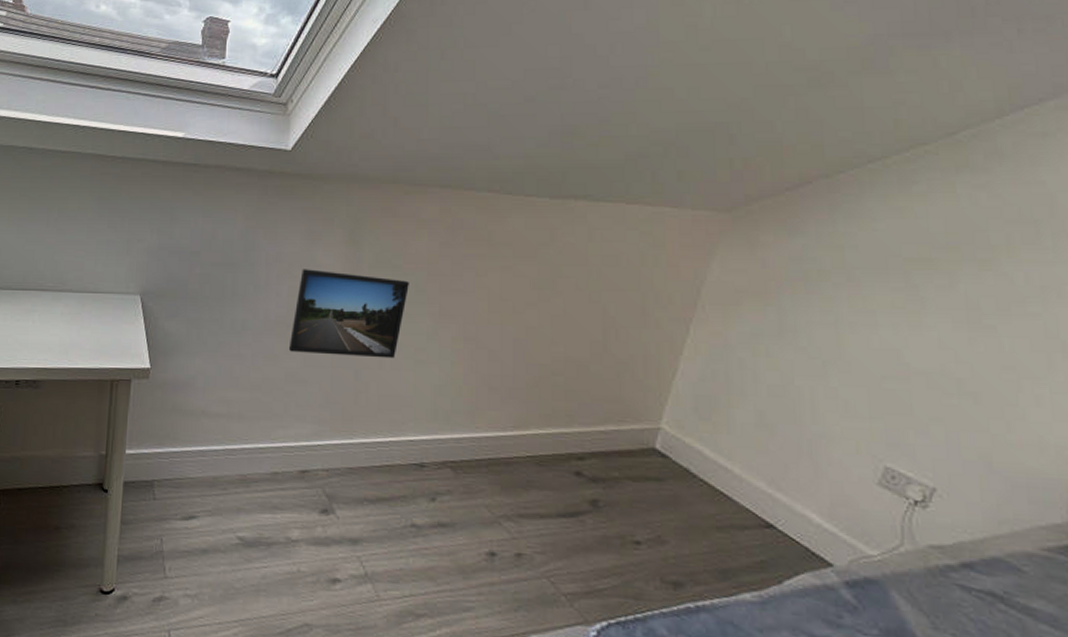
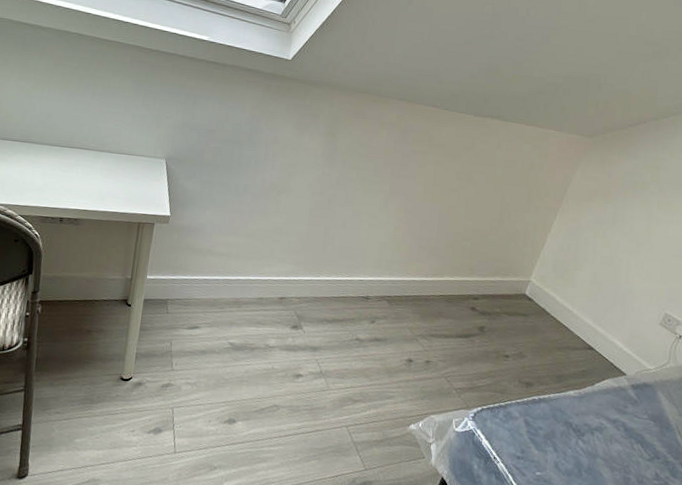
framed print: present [288,269,409,359] -> none [277,150,370,221]

